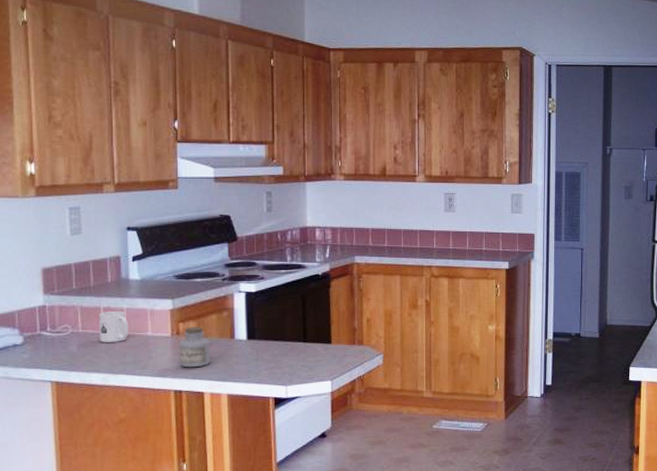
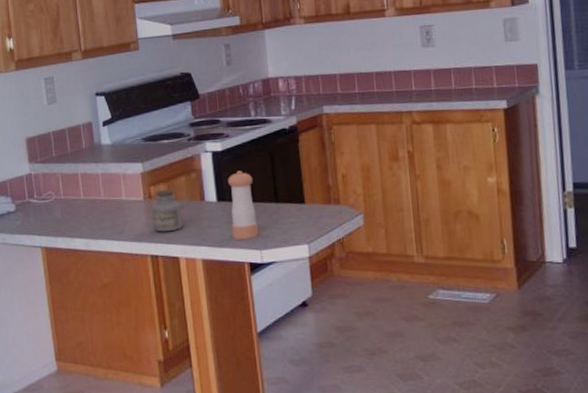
mug: present [98,310,129,342] -> none [77,176,105,208]
pepper shaker: none [260,311,285,375] -> present [228,171,259,239]

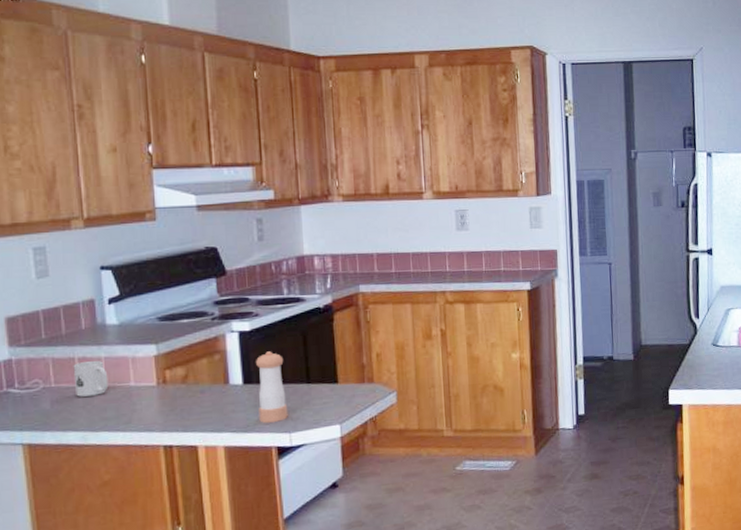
mug: none [77,176,105,208] -> present [73,360,109,397]
jar: present [152,190,182,232] -> none [166,373,202,420]

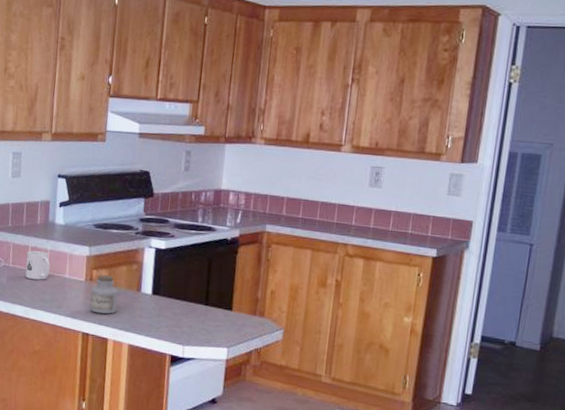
jar: none [166,373,202,420] -> present [89,275,118,314]
pepper shaker: present [256,351,288,423] -> none [160,270,189,334]

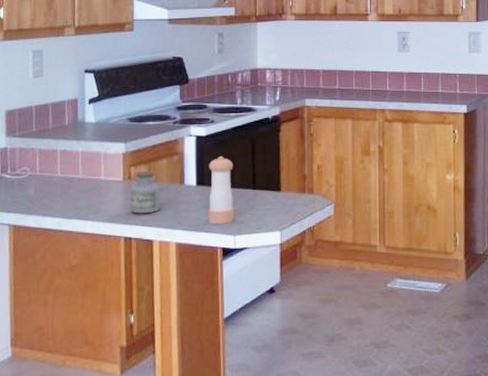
mug: present [25,250,50,280] -> none [55,153,83,186]
pepper shaker: none [160,270,189,334] -> present [208,156,234,224]

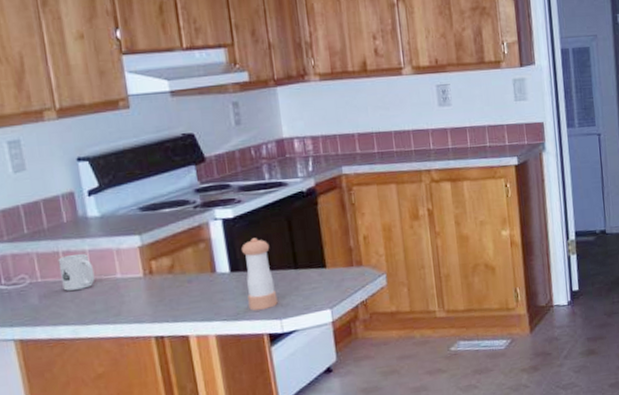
mug: none [55,153,83,186] -> present [58,253,95,291]
jar: present [130,172,160,214] -> none [154,263,191,310]

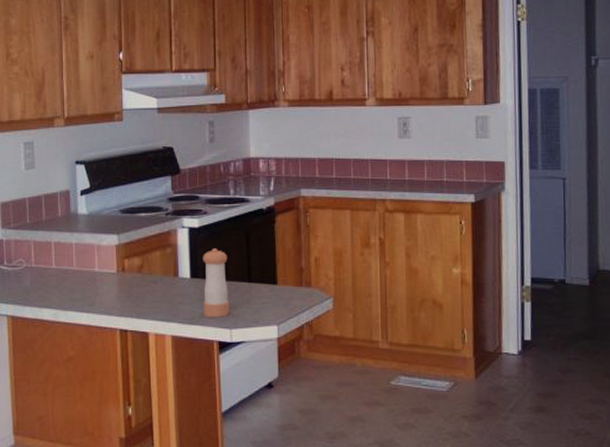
mug: present [58,253,95,291] -> none [50,245,77,278]

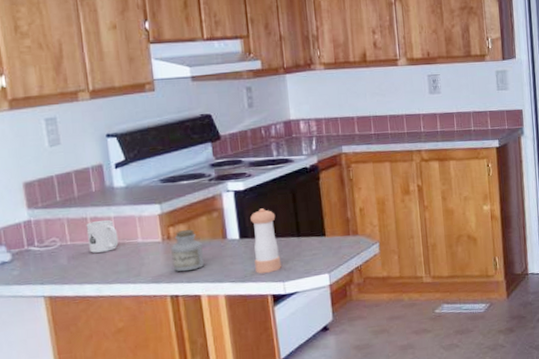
mug: none [50,245,77,278] -> present [86,219,119,253]
jar: none [124,264,154,306] -> present [171,229,204,272]

